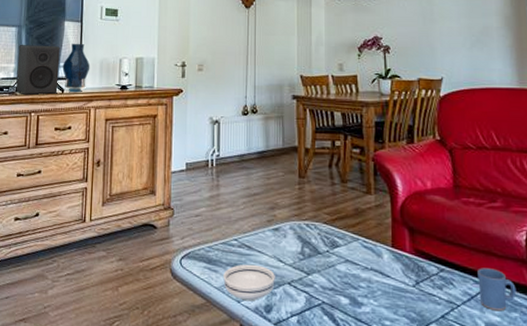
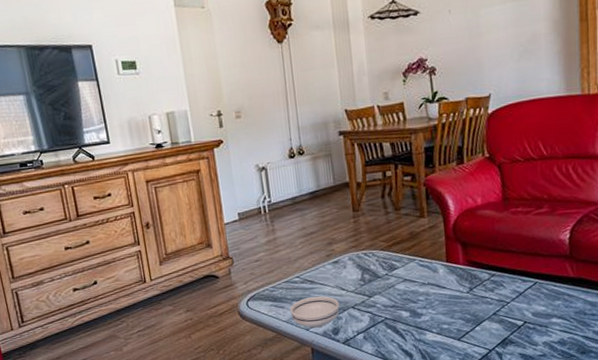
speaker: present [16,45,60,96] -> none [32,110,88,168]
vase: present [62,43,90,93] -> none [86,104,119,159]
mug: present [477,267,517,311] -> none [525,267,560,302]

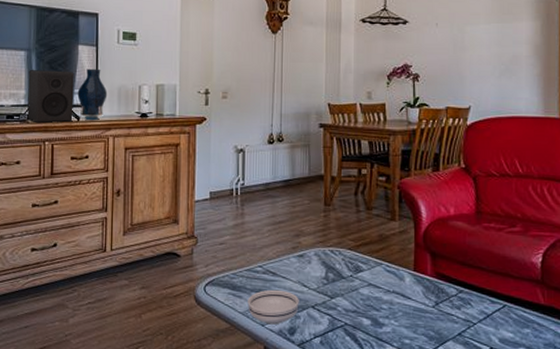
speaker: none [32,110,88,168] -> present [27,70,74,124]
vase: none [86,104,119,159] -> present [77,68,108,121]

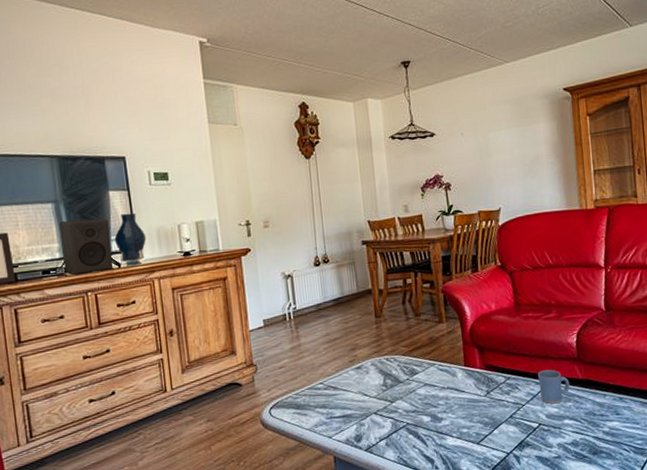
bowl: present [247,289,299,325] -> none [313,402,363,436]
mug: none [494,288,530,328] -> present [538,369,570,404]

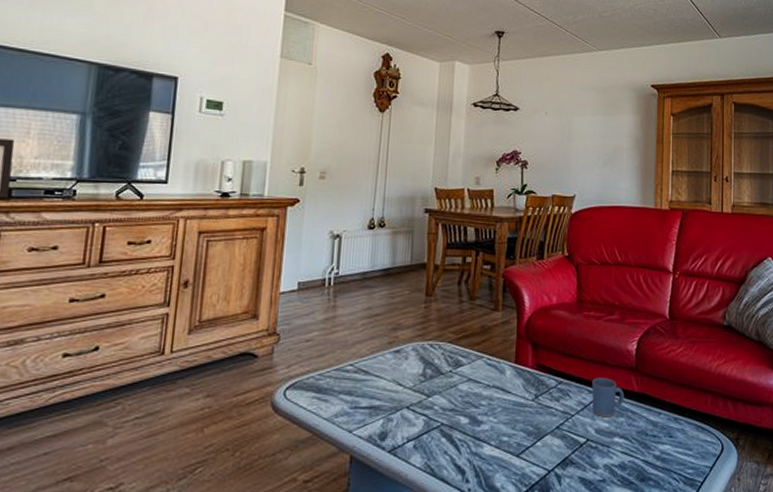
speaker: present [59,219,114,275] -> none [73,137,141,201]
vase: present [114,212,147,266] -> none [142,139,182,200]

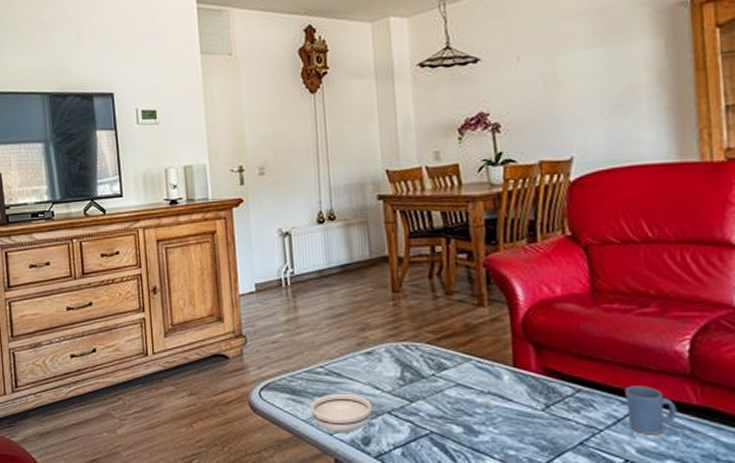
bowl: none [334,390,393,430] -> present [310,393,372,434]

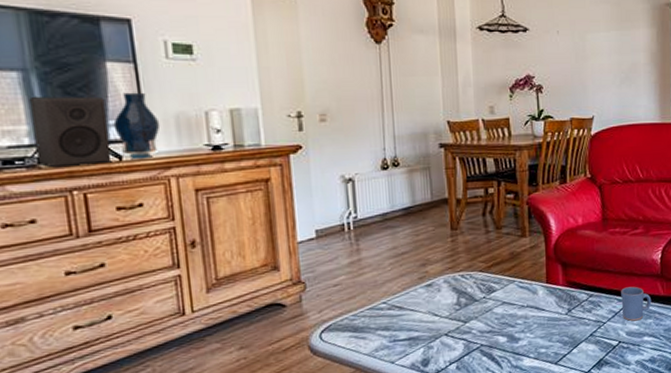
speaker: none [48,160,99,220] -> present [29,96,112,168]
vase: none [100,154,132,213] -> present [113,92,161,160]
bowl: present [310,393,372,434] -> none [373,323,431,361]

